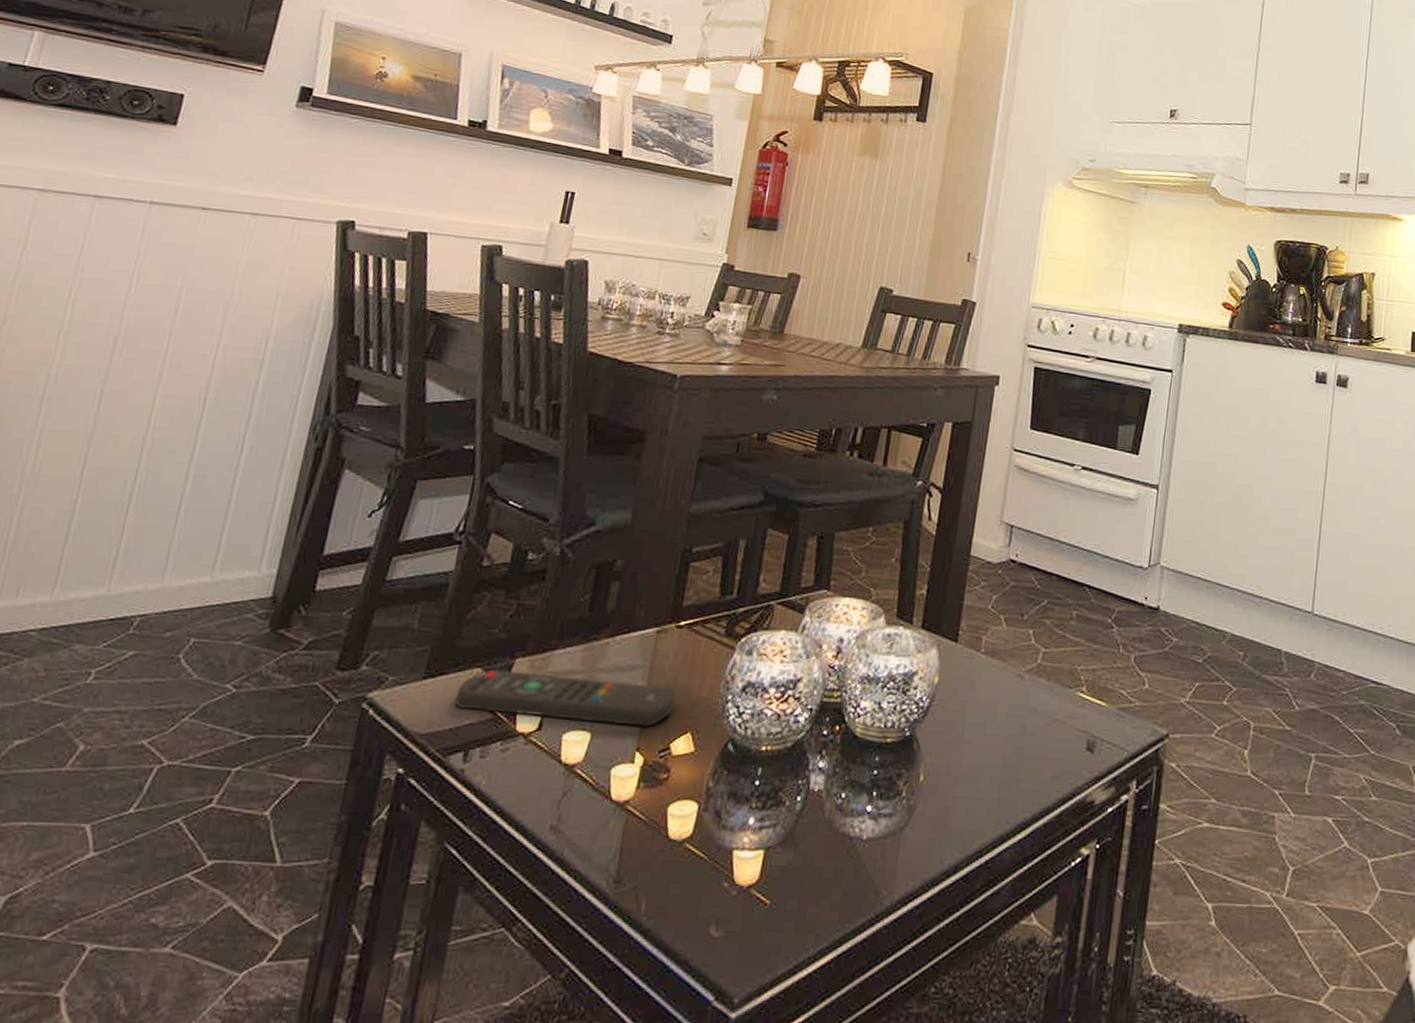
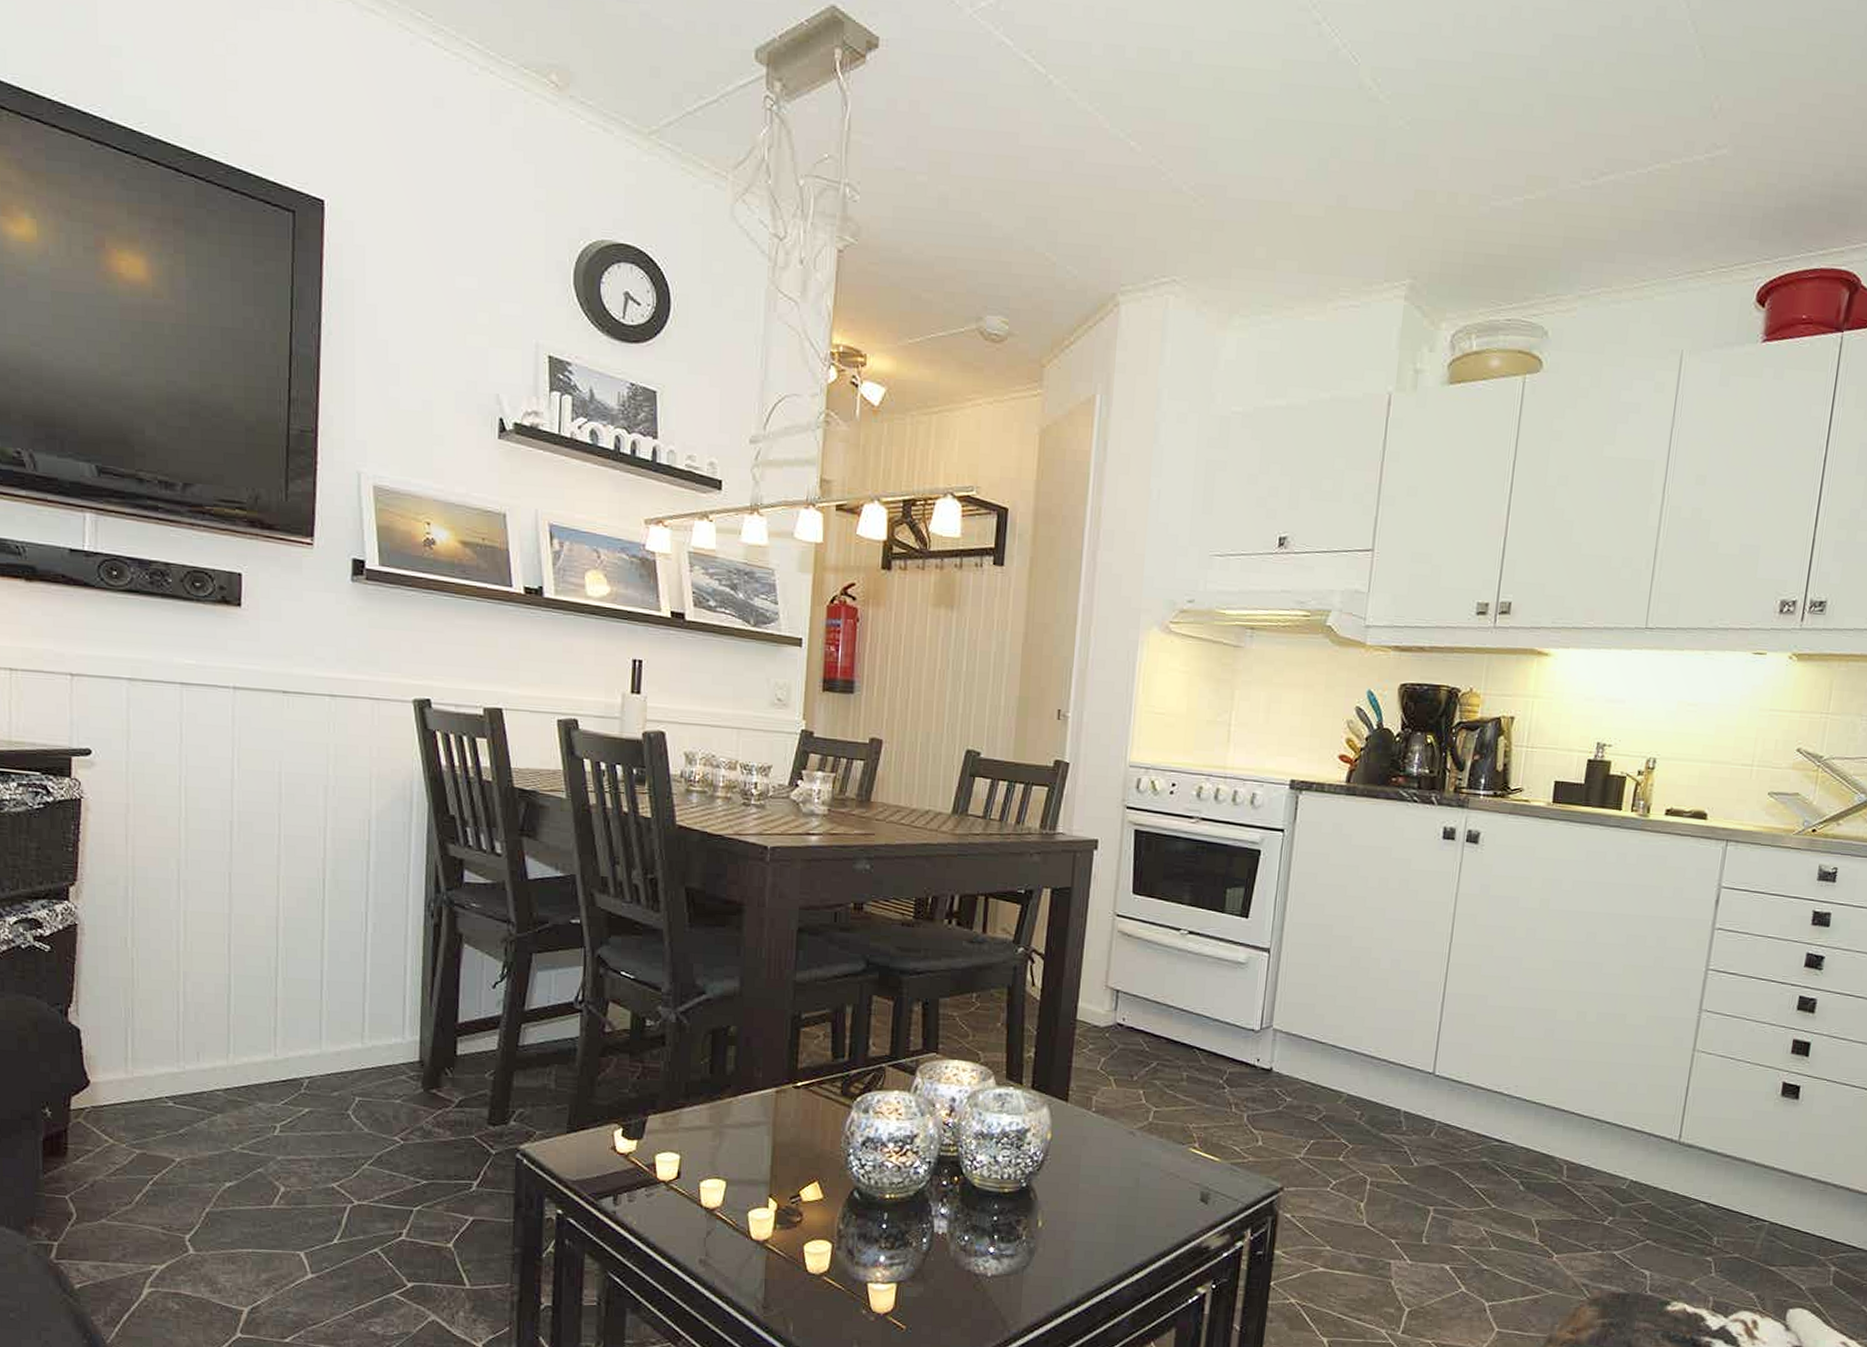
remote control: present [454,669,676,727] -> none [598,1125,800,1176]

